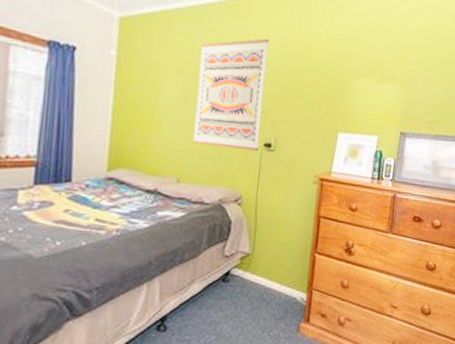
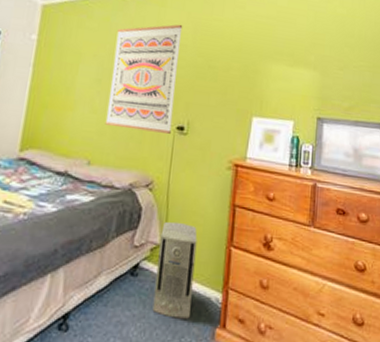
air purifier: none [243,233,284,316] -> present [152,221,198,319]

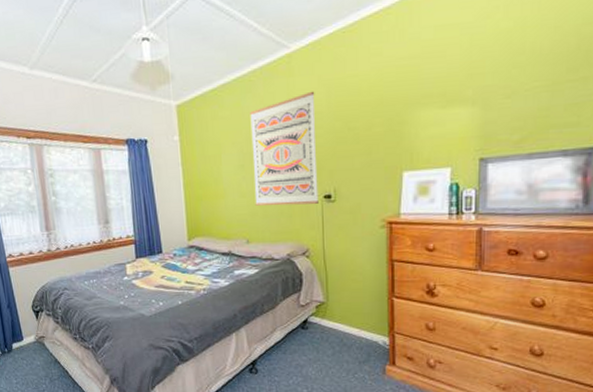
air purifier: present [152,221,198,319] -> none [323,281,360,360]

